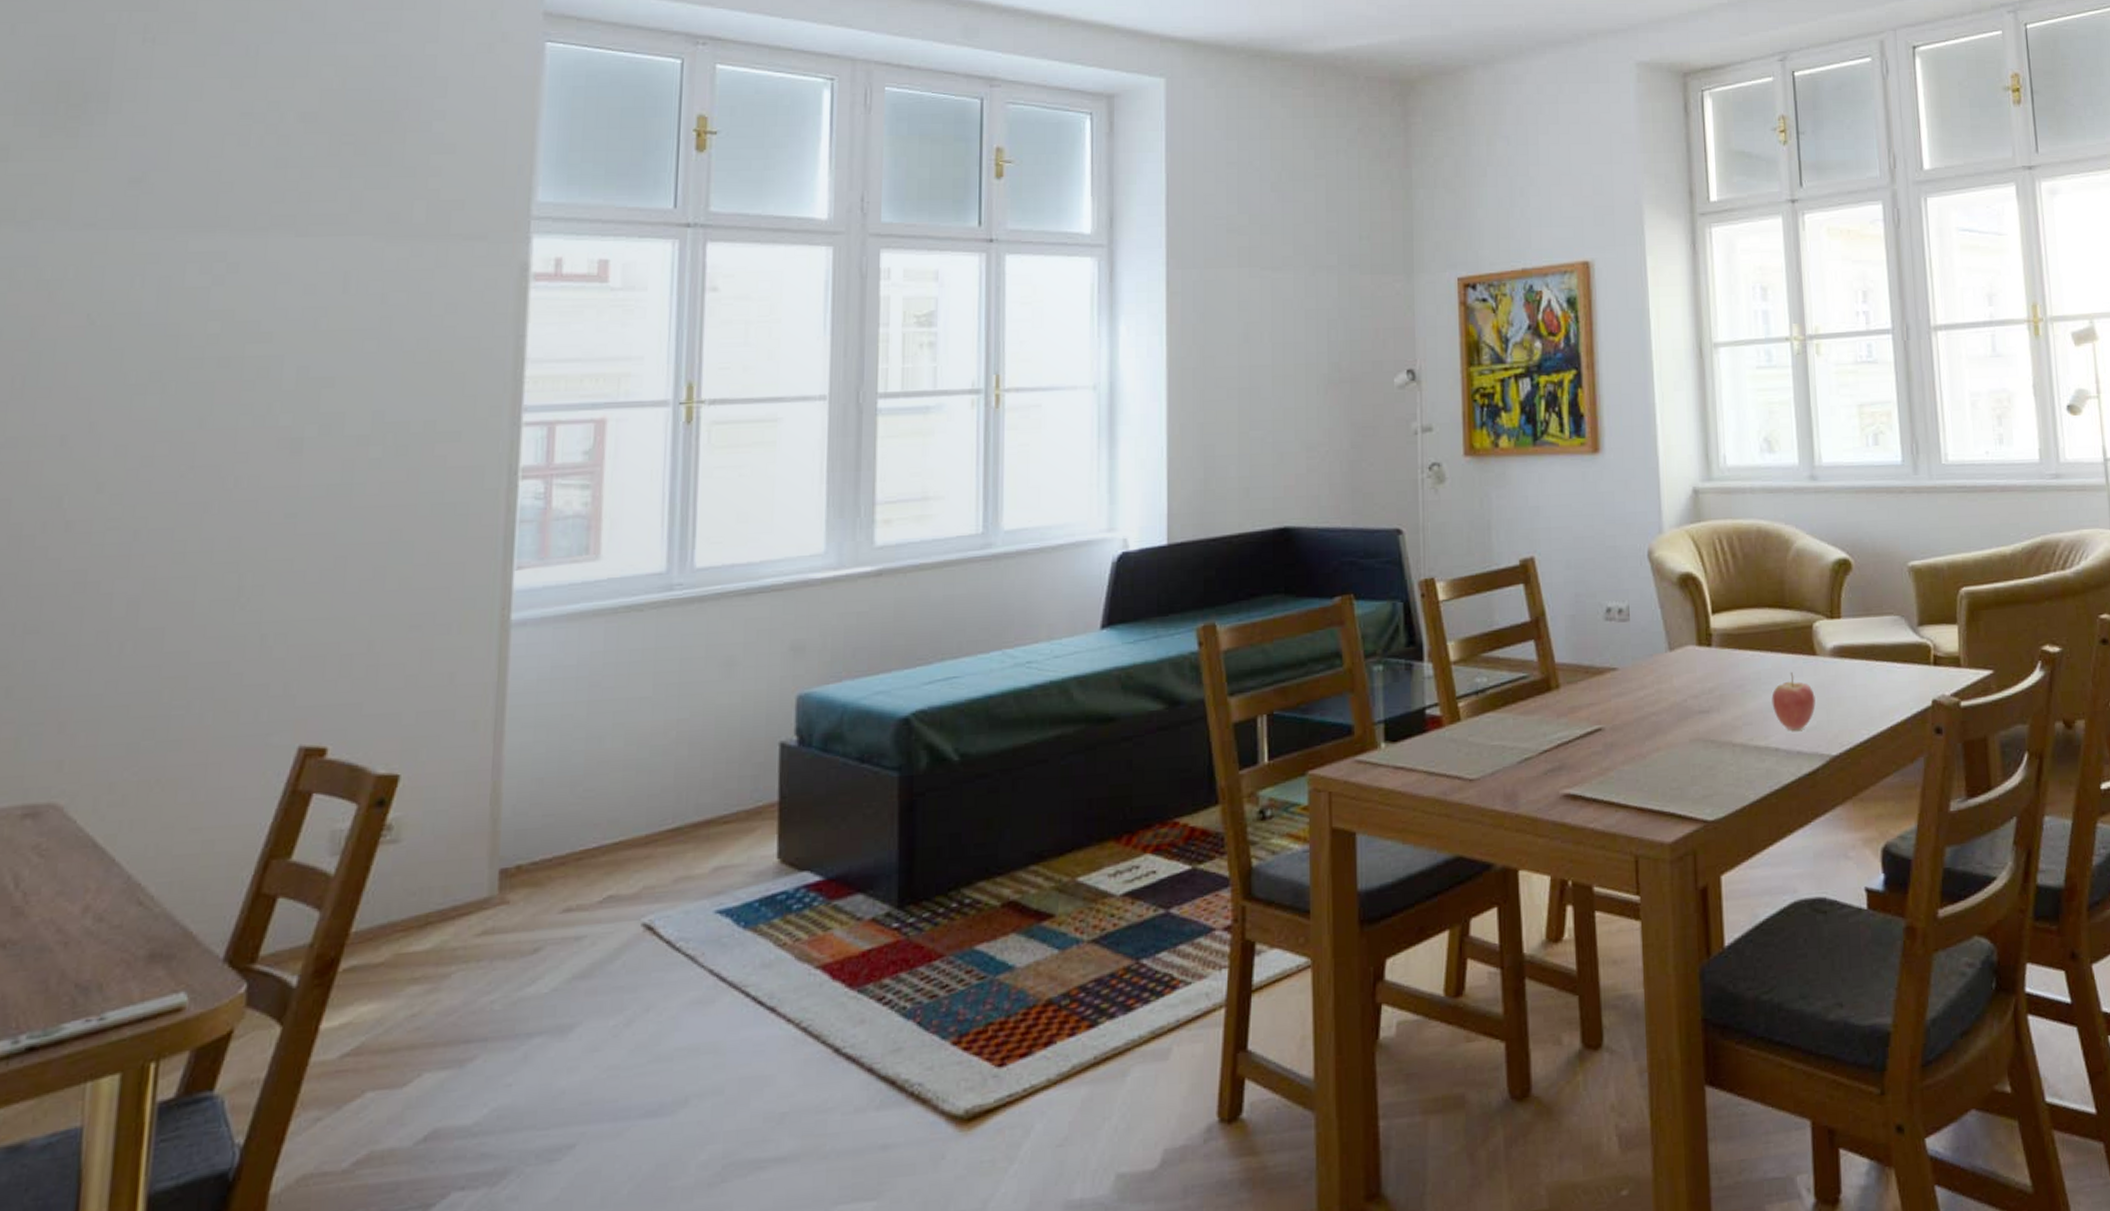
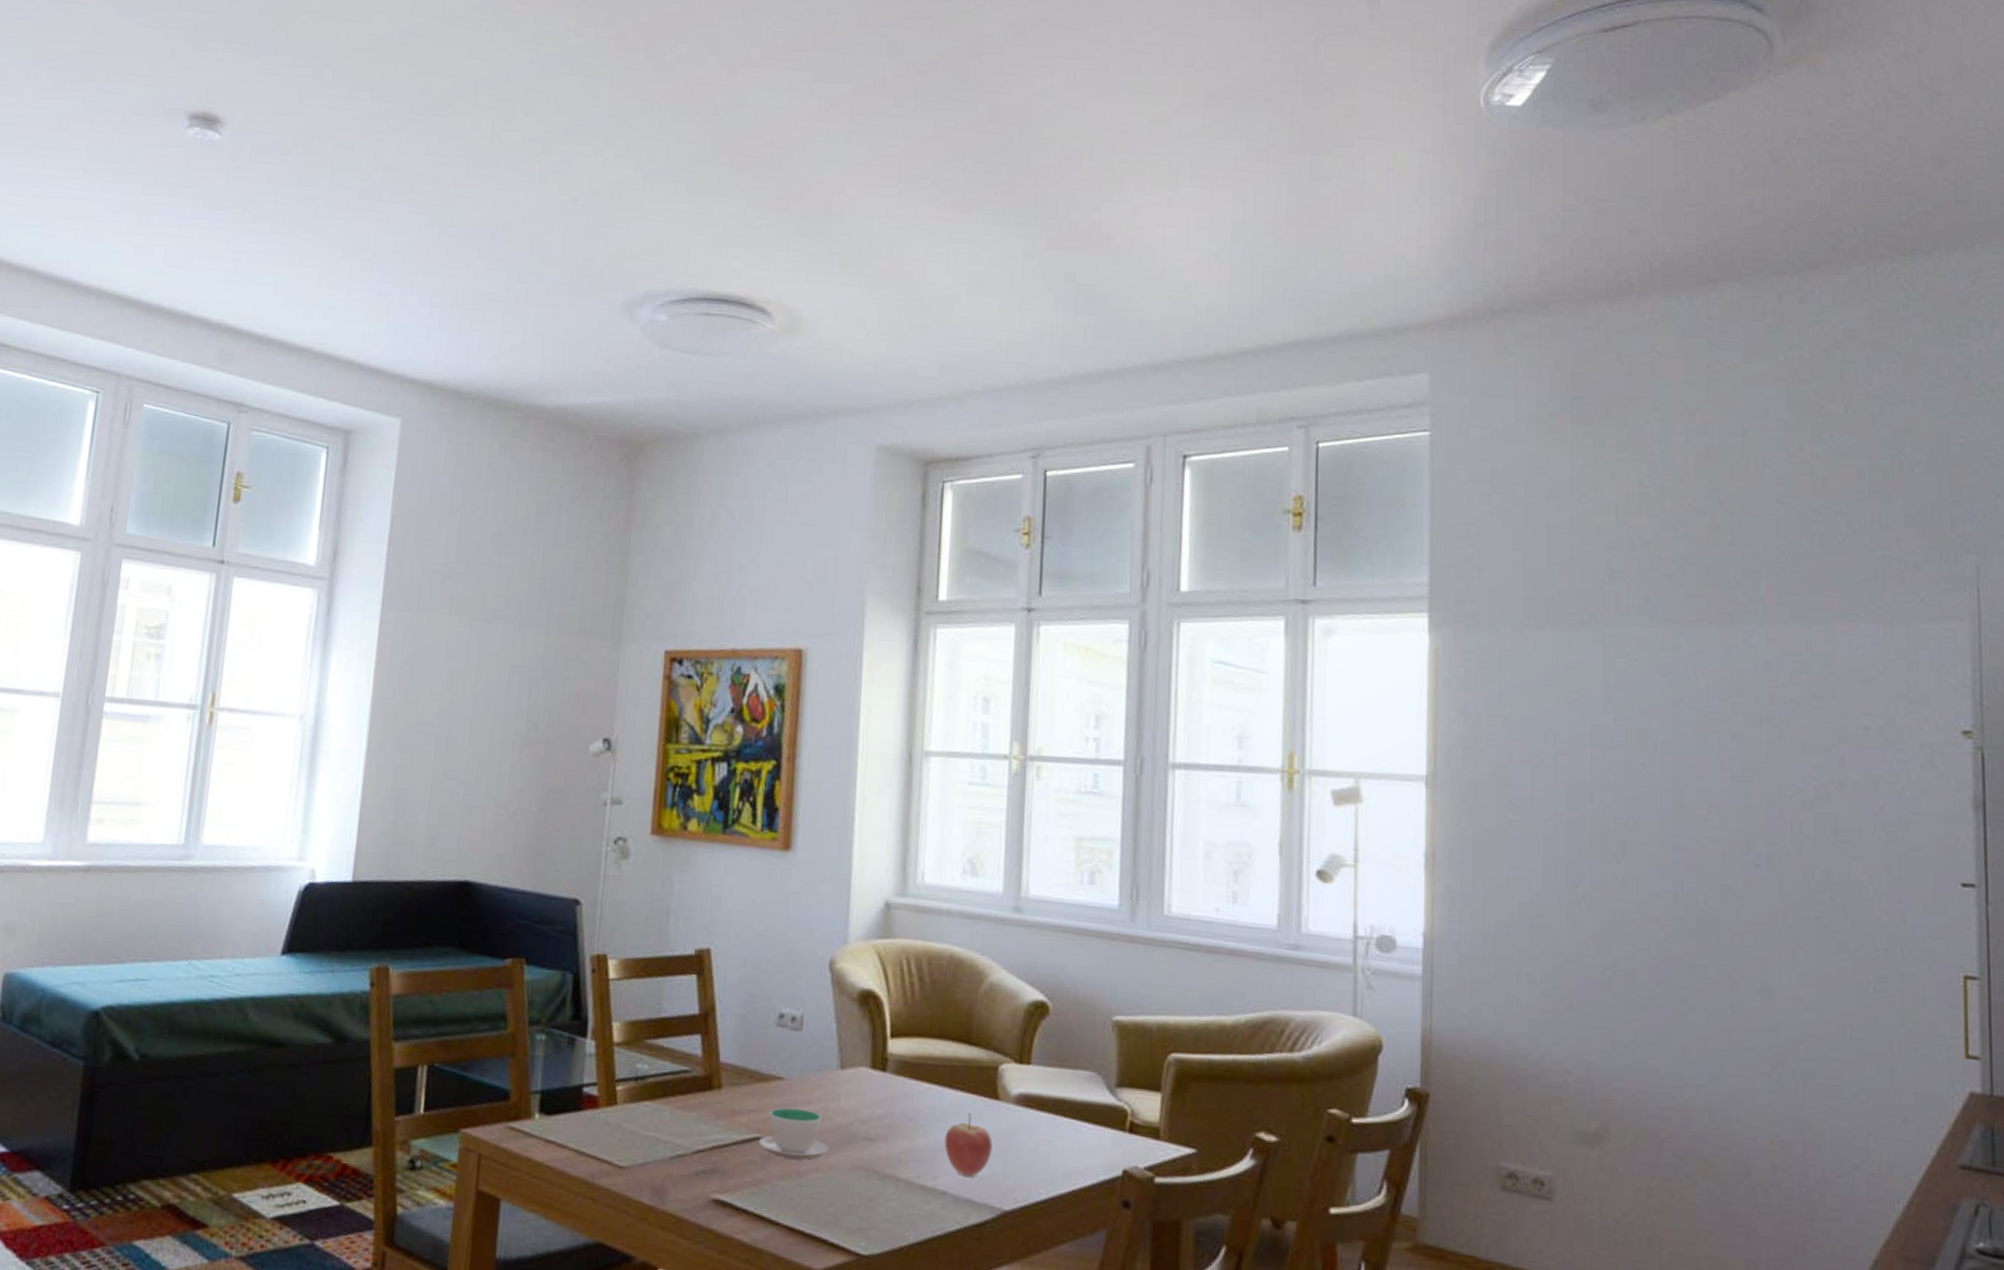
cup: none [1600,694,1667,744] -> present [758,1107,829,1160]

